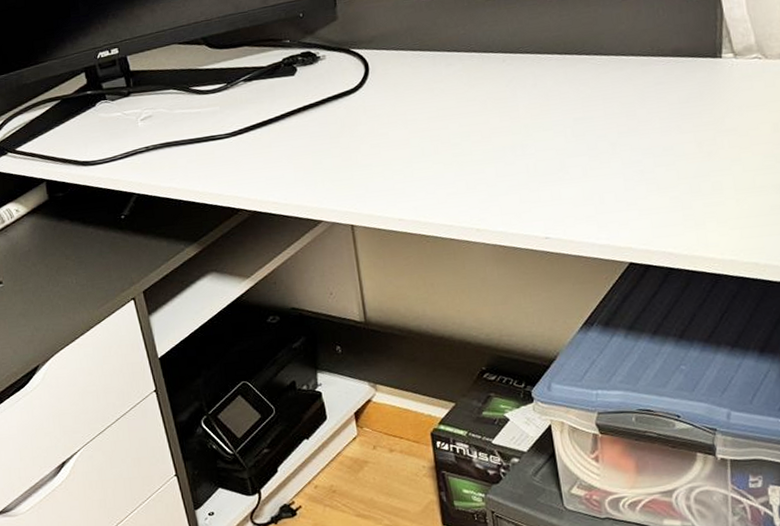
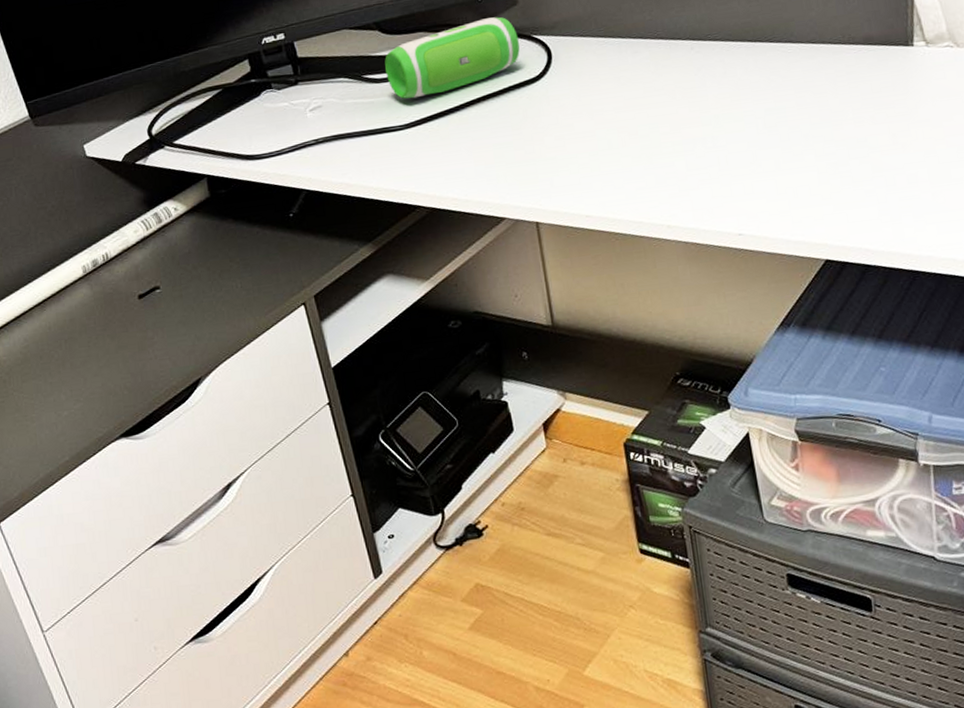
speaker: none [211,31,339,109] -> present [384,17,520,99]

